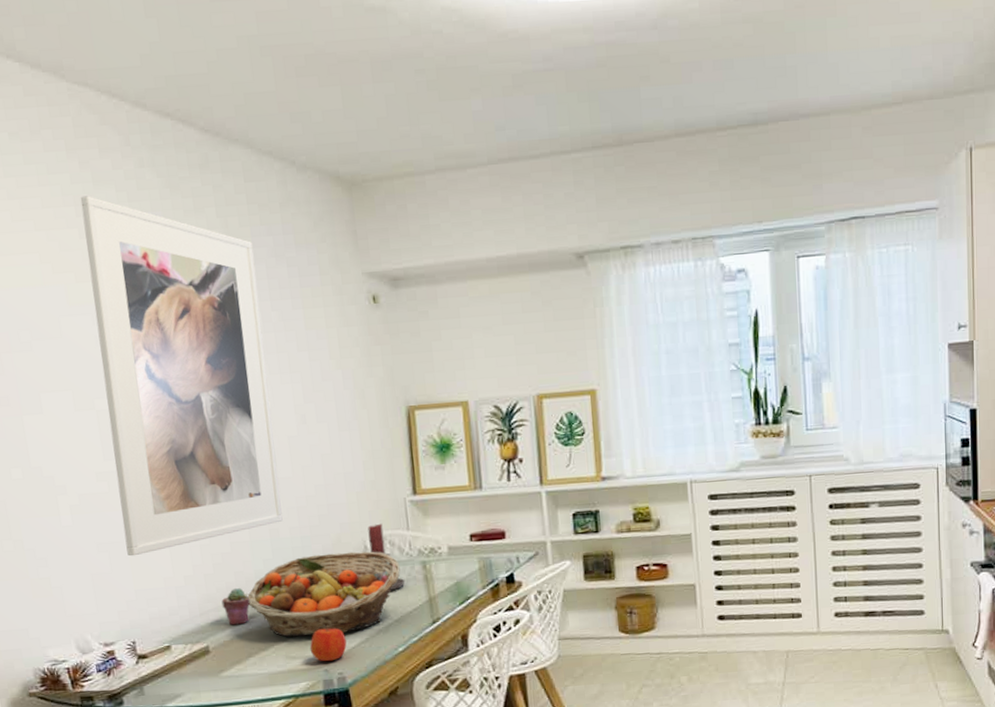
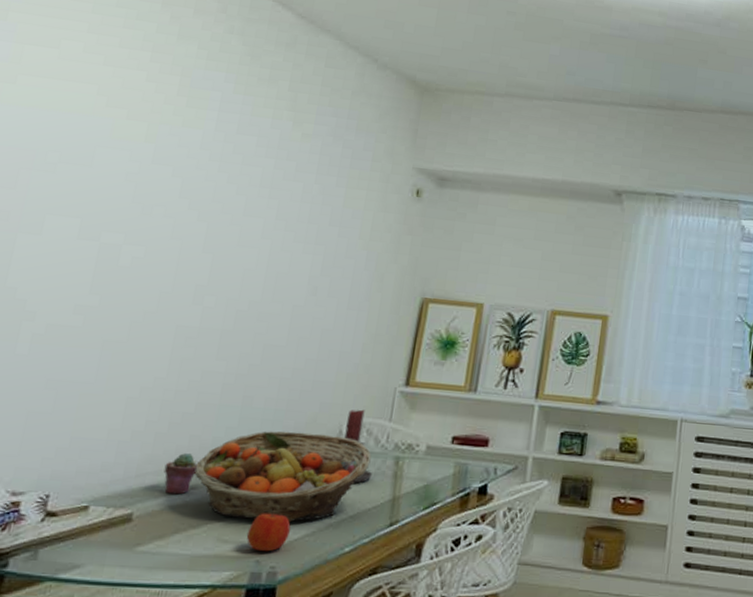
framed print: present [80,196,283,557] -> none [77,45,315,400]

